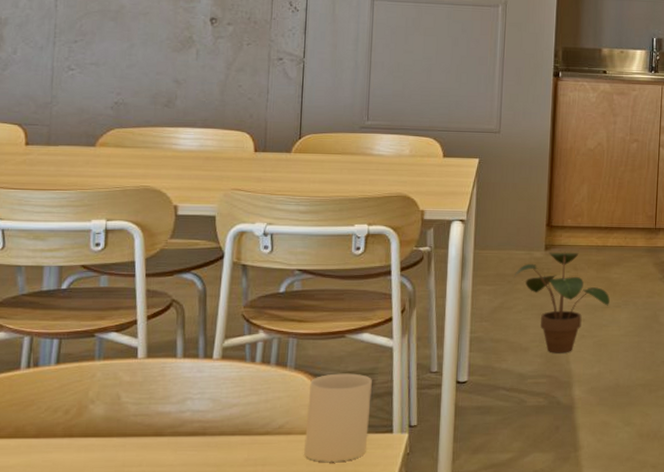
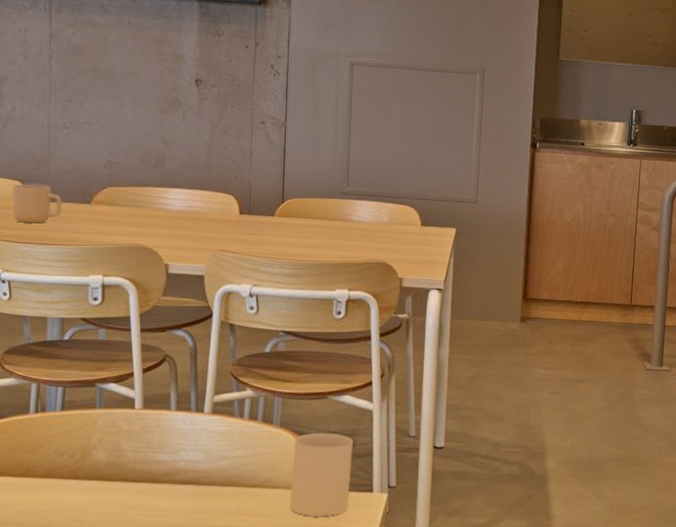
mug: none [9,128,64,169] -> present [12,184,62,224]
potted plant: present [513,252,610,353] -> none [489,324,584,425]

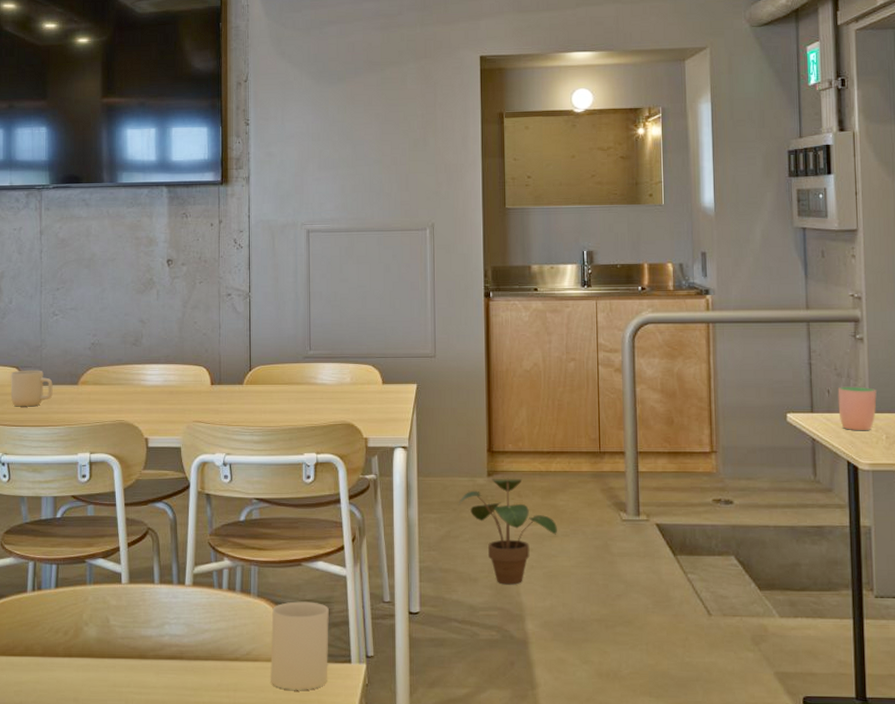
potted plant: none [489,324,584,425] -> present [458,478,557,585]

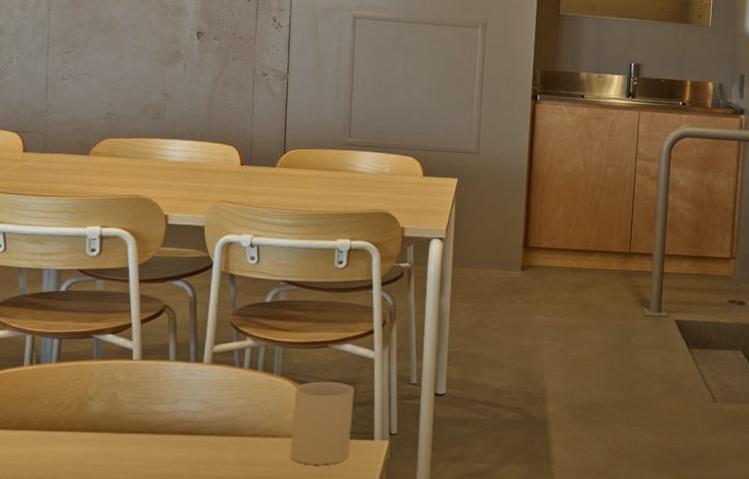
mug: present [10,370,53,407] -> none [8,135,59,175]
potted plant: present [458,478,557,585] -> none [490,272,584,371]

